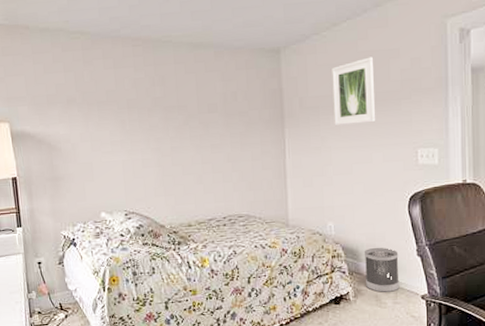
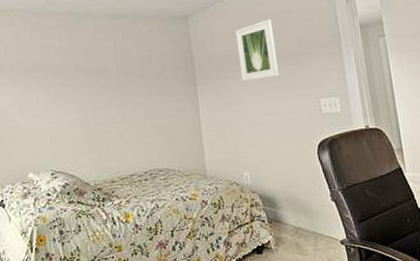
wastebasket: present [365,247,400,293] -> none [281,194,319,240]

